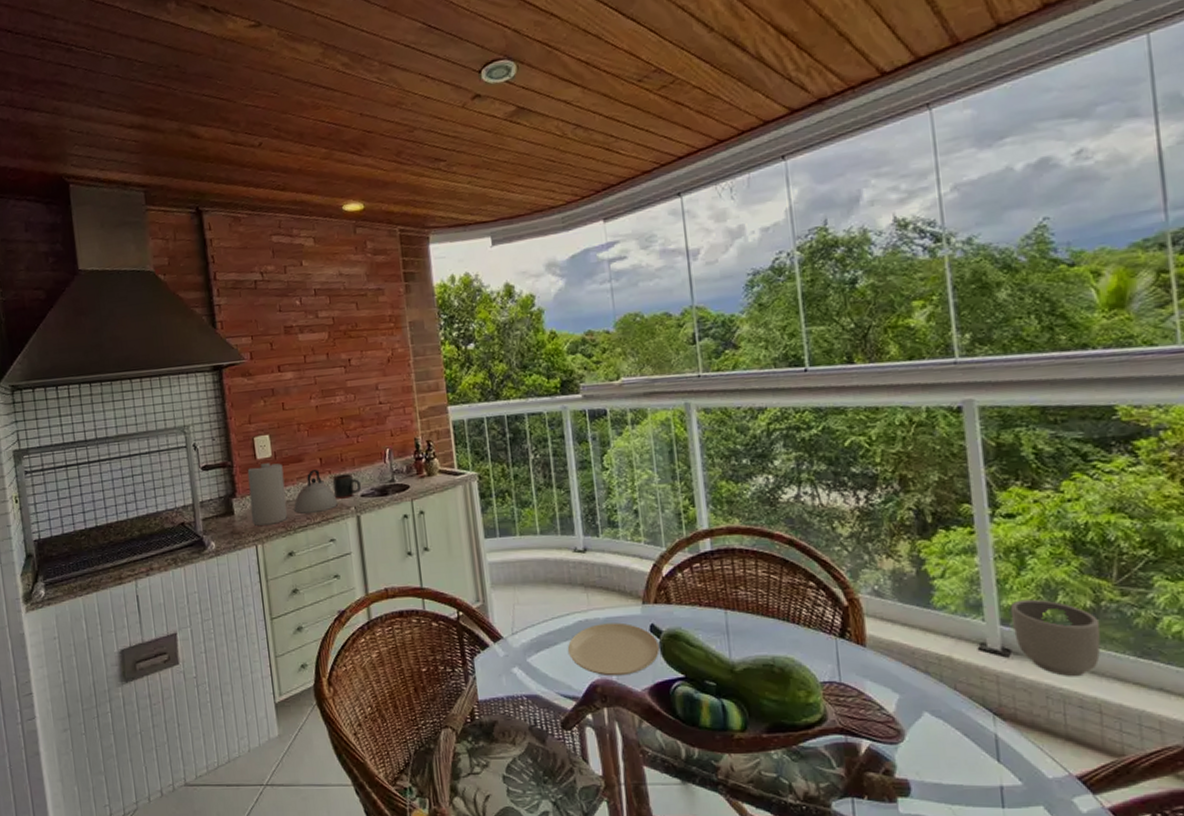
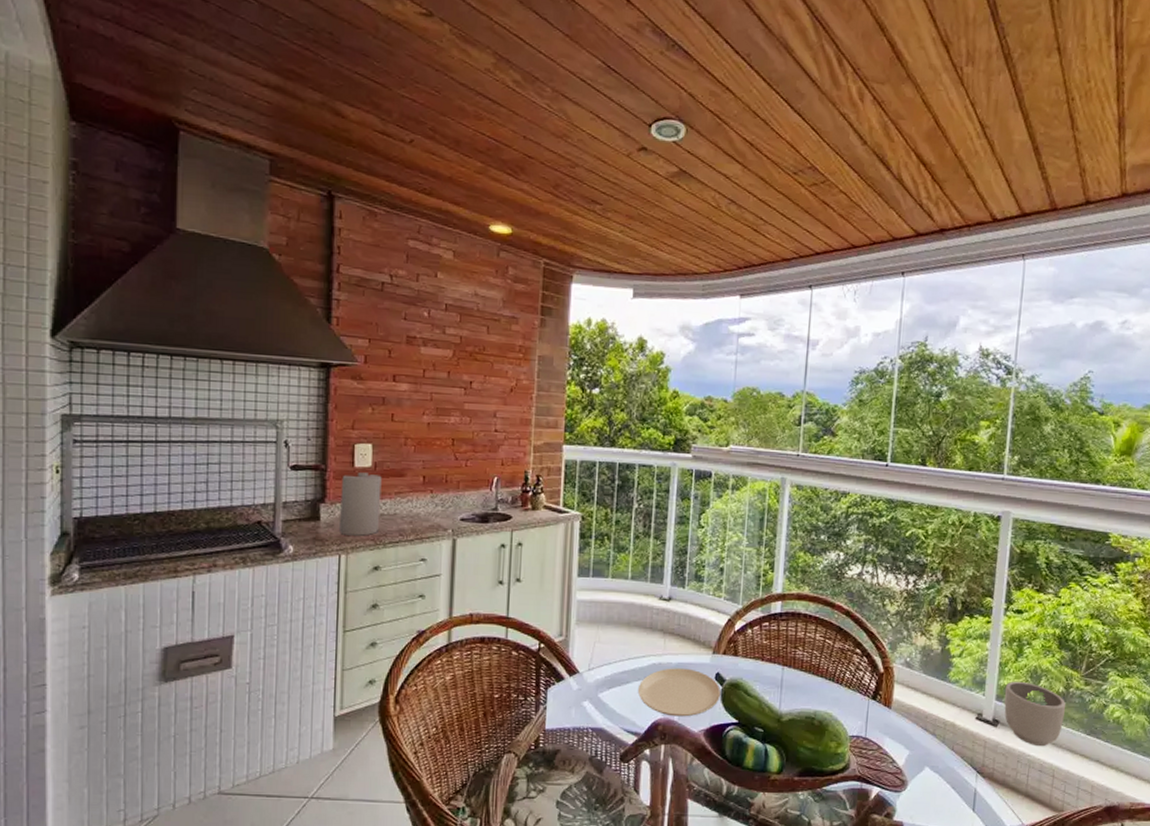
kettle: present [294,470,338,515] -> none [387,487,435,531]
mug: present [332,474,361,499] -> none [432,495,462,520]

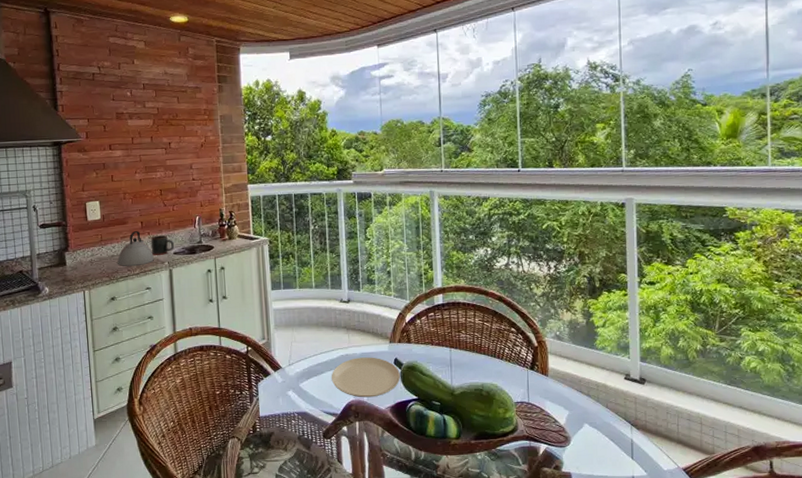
paper towel holder: present [338,472,382,536] -> none [79,224,111,275]
kettle: none [387,487,435,531] -> present [117,231,154,267]
mug: none [432,495,462,520] -> present [150,235,174,255]
planter: present [1004,681,1066,747] -> none [647,343,705,399]

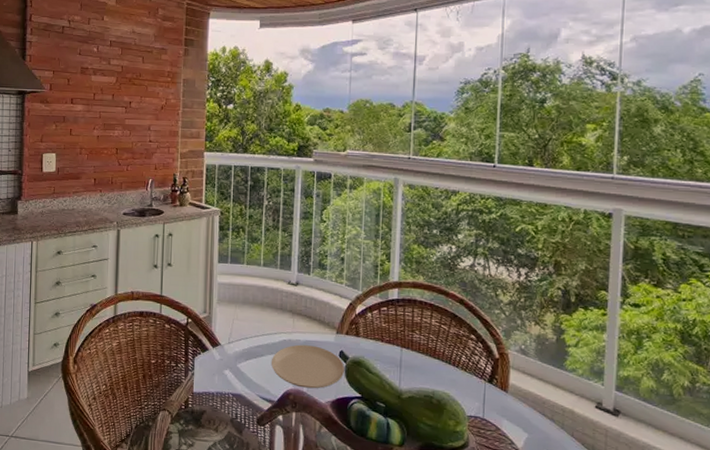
kettle: present [117,231,154,267] -> none [67,187,103,223]
mug: present [150,235,174,255] -> none [101,194,124,214]

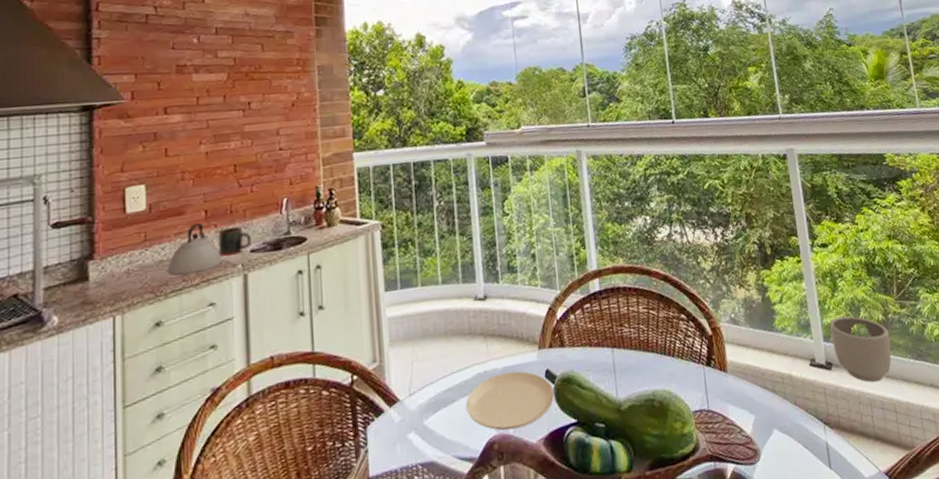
kettle: none [67,187,103,223] -> present [168,223,222,276]
mug: none [101,194,124,214] -> present [217,227,251,256]
planter: none [624,372,693,440] -> present [829,316,892,382]

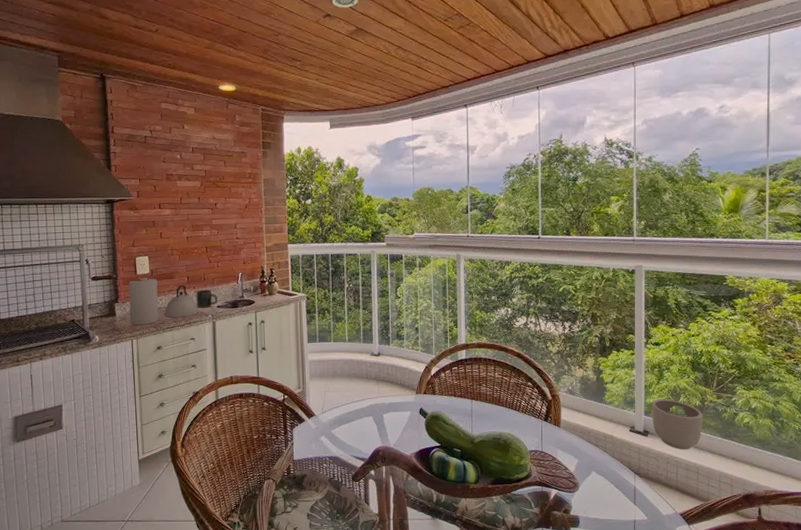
paper towel holder: none [111,217,159,293] -> present [128,278,159,325]
plate: present [466,371,555,431] -> none [362,406,425,444]

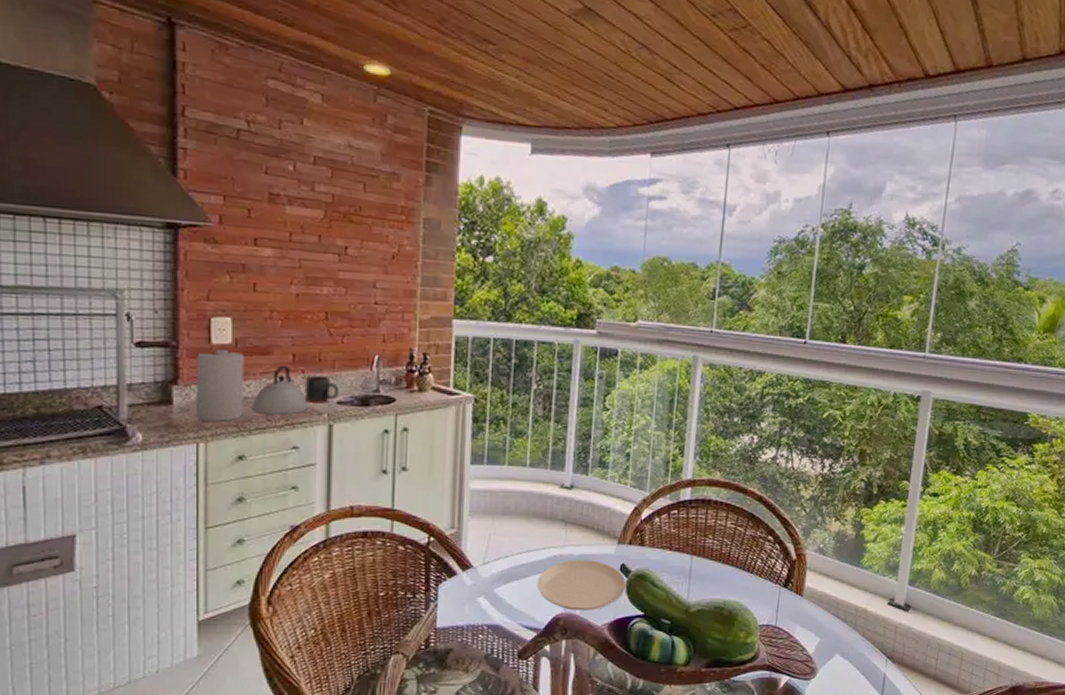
plate: none [362,406,425,444] -> present [538,560,627,611]
planter: present [651,399,703,450] -> none [916,565,978,630]

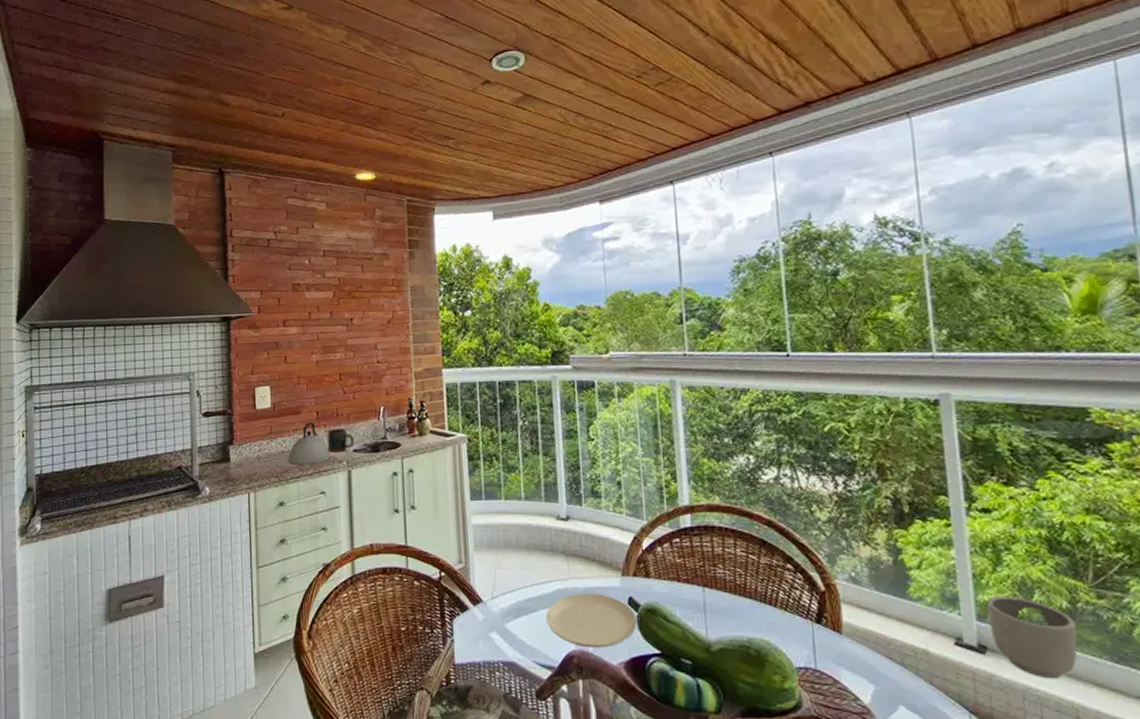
paper towel holder: present [195,350,244,422] -> none [246,413,281,474]
planter: none [916,565,978,630] -> present [986,596,1078,679]

